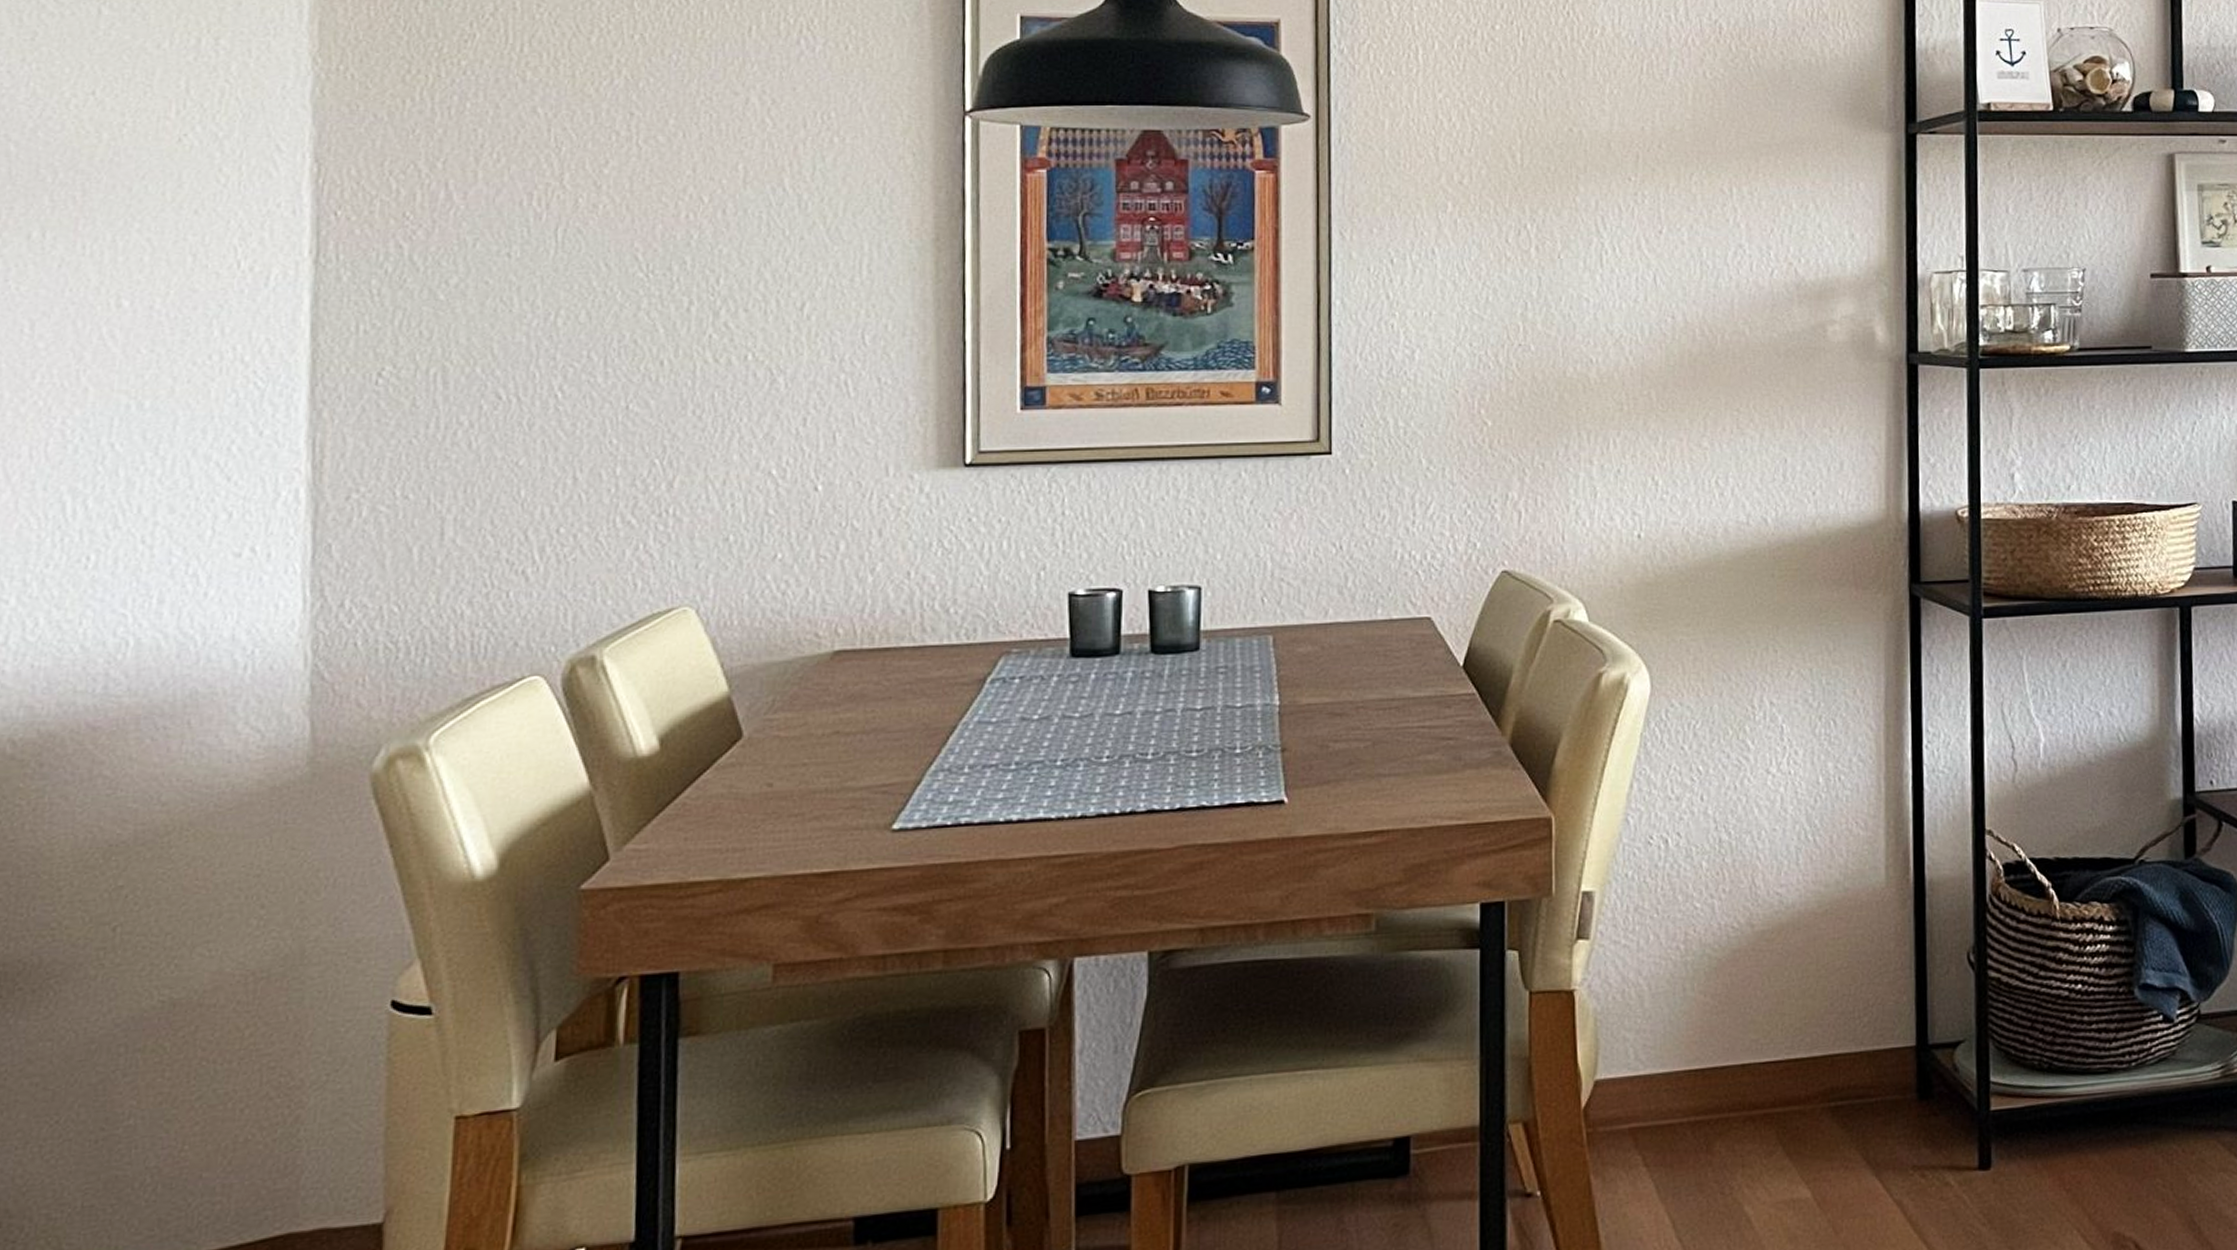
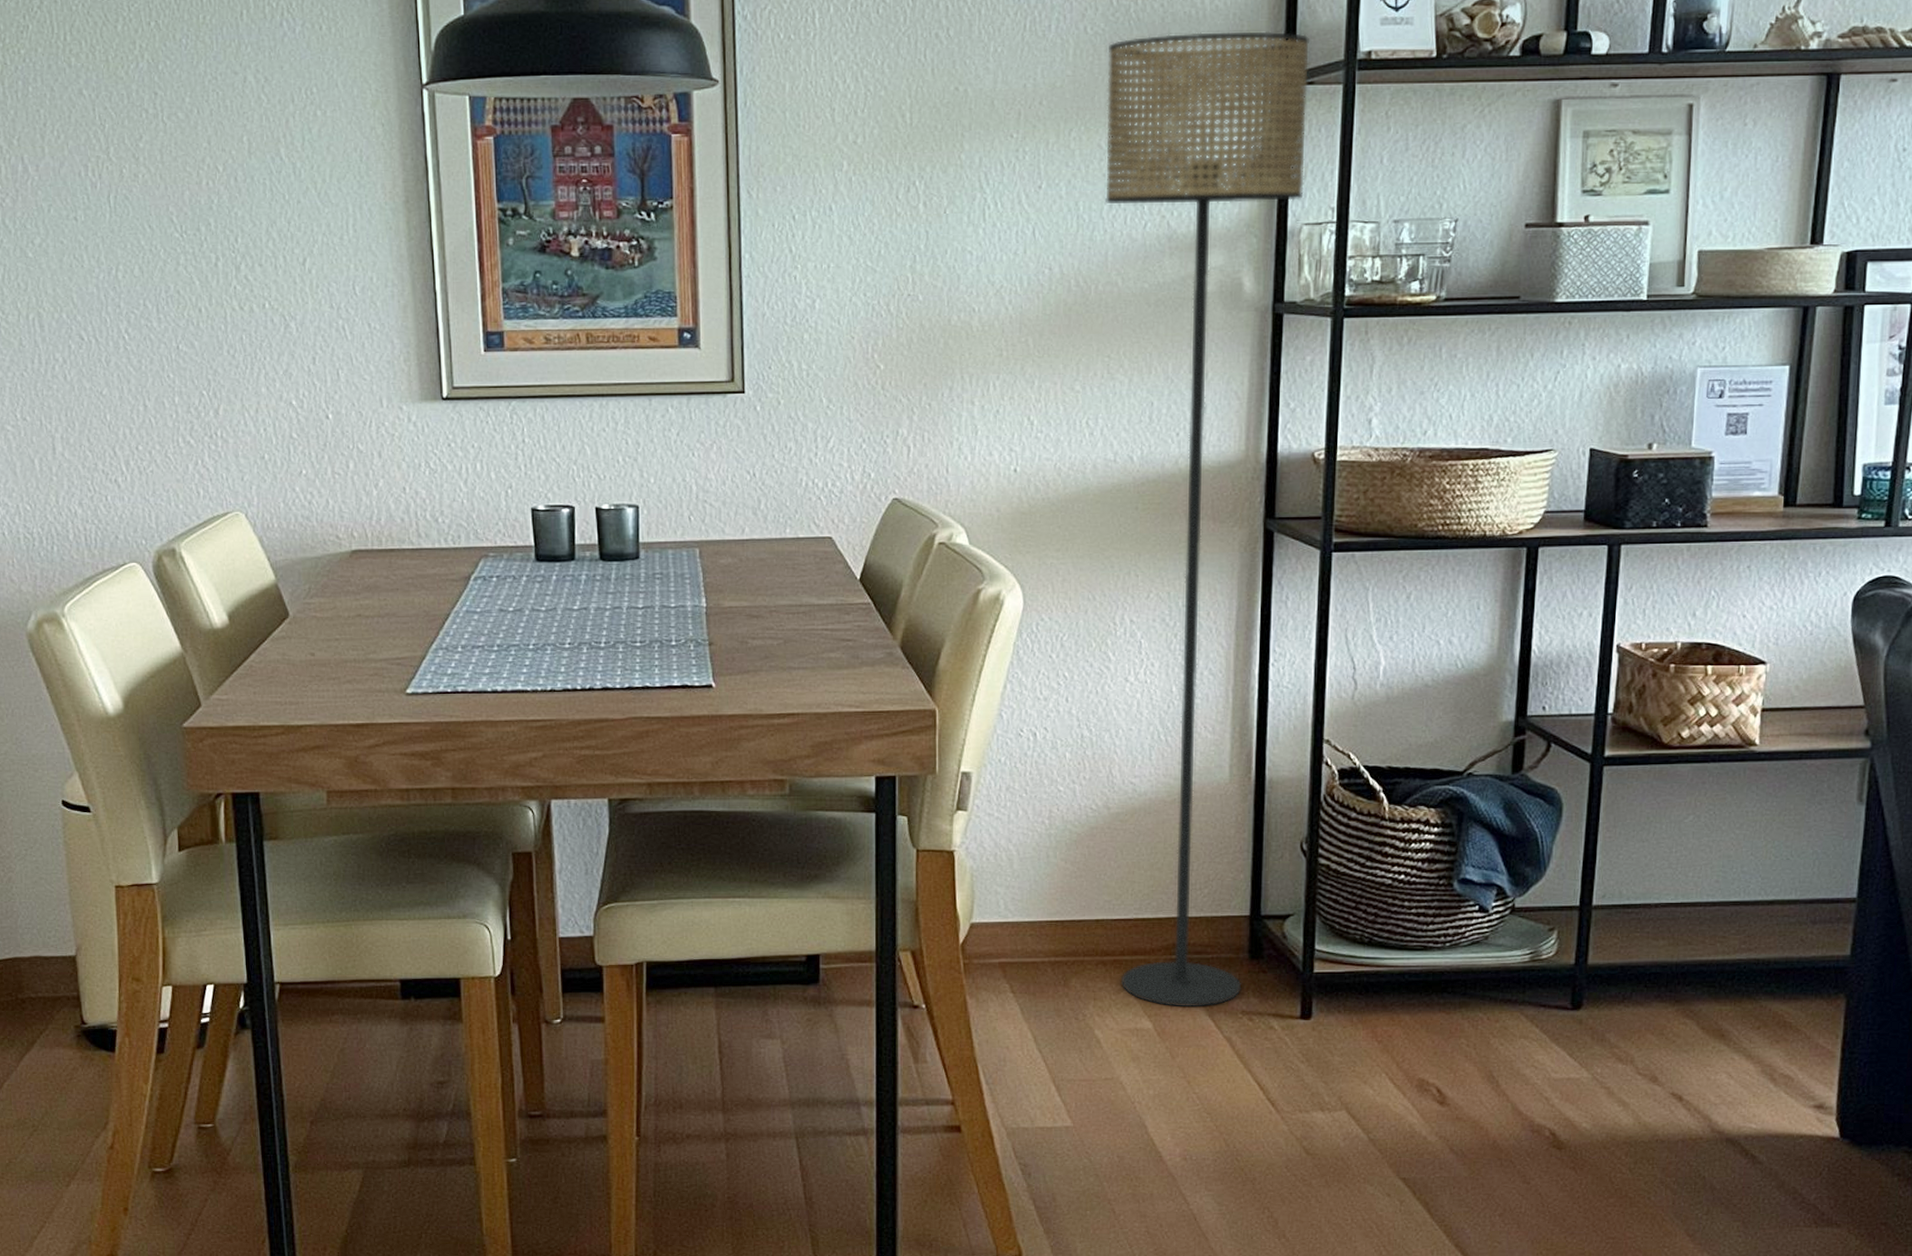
floor lamp: none [1728,80,1932,1168] -> present [1106,31,1309,1007]

